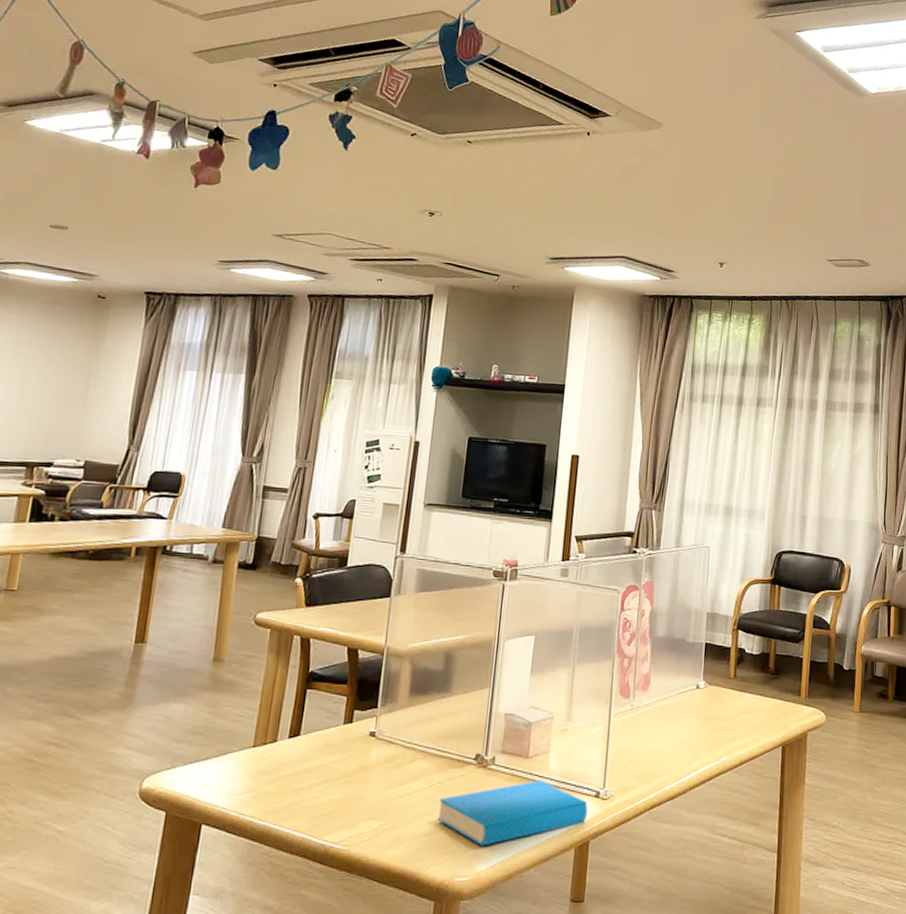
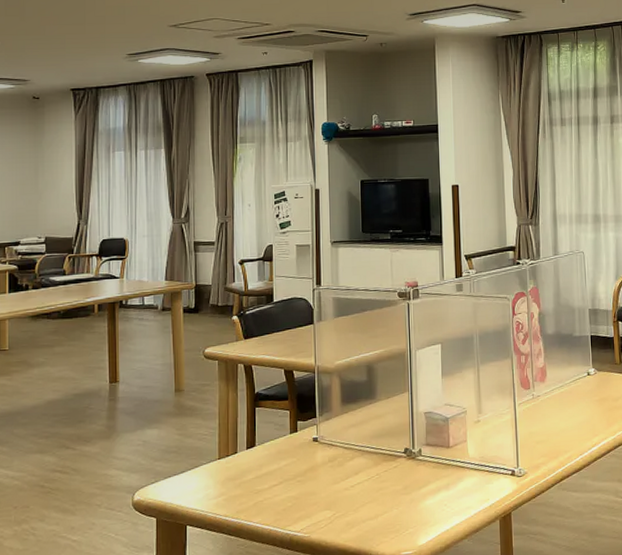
book: present [437,780,588,846] -> none [379,465,506,524]

